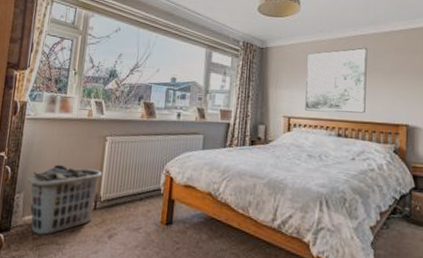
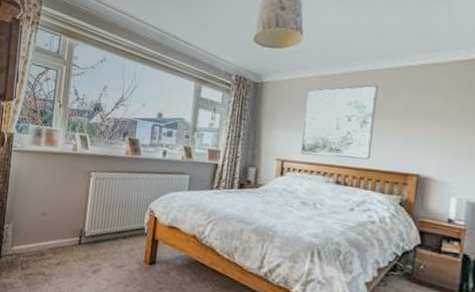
clothes hamper: present [27,164,103,235] -> none [15,197,87,266]

